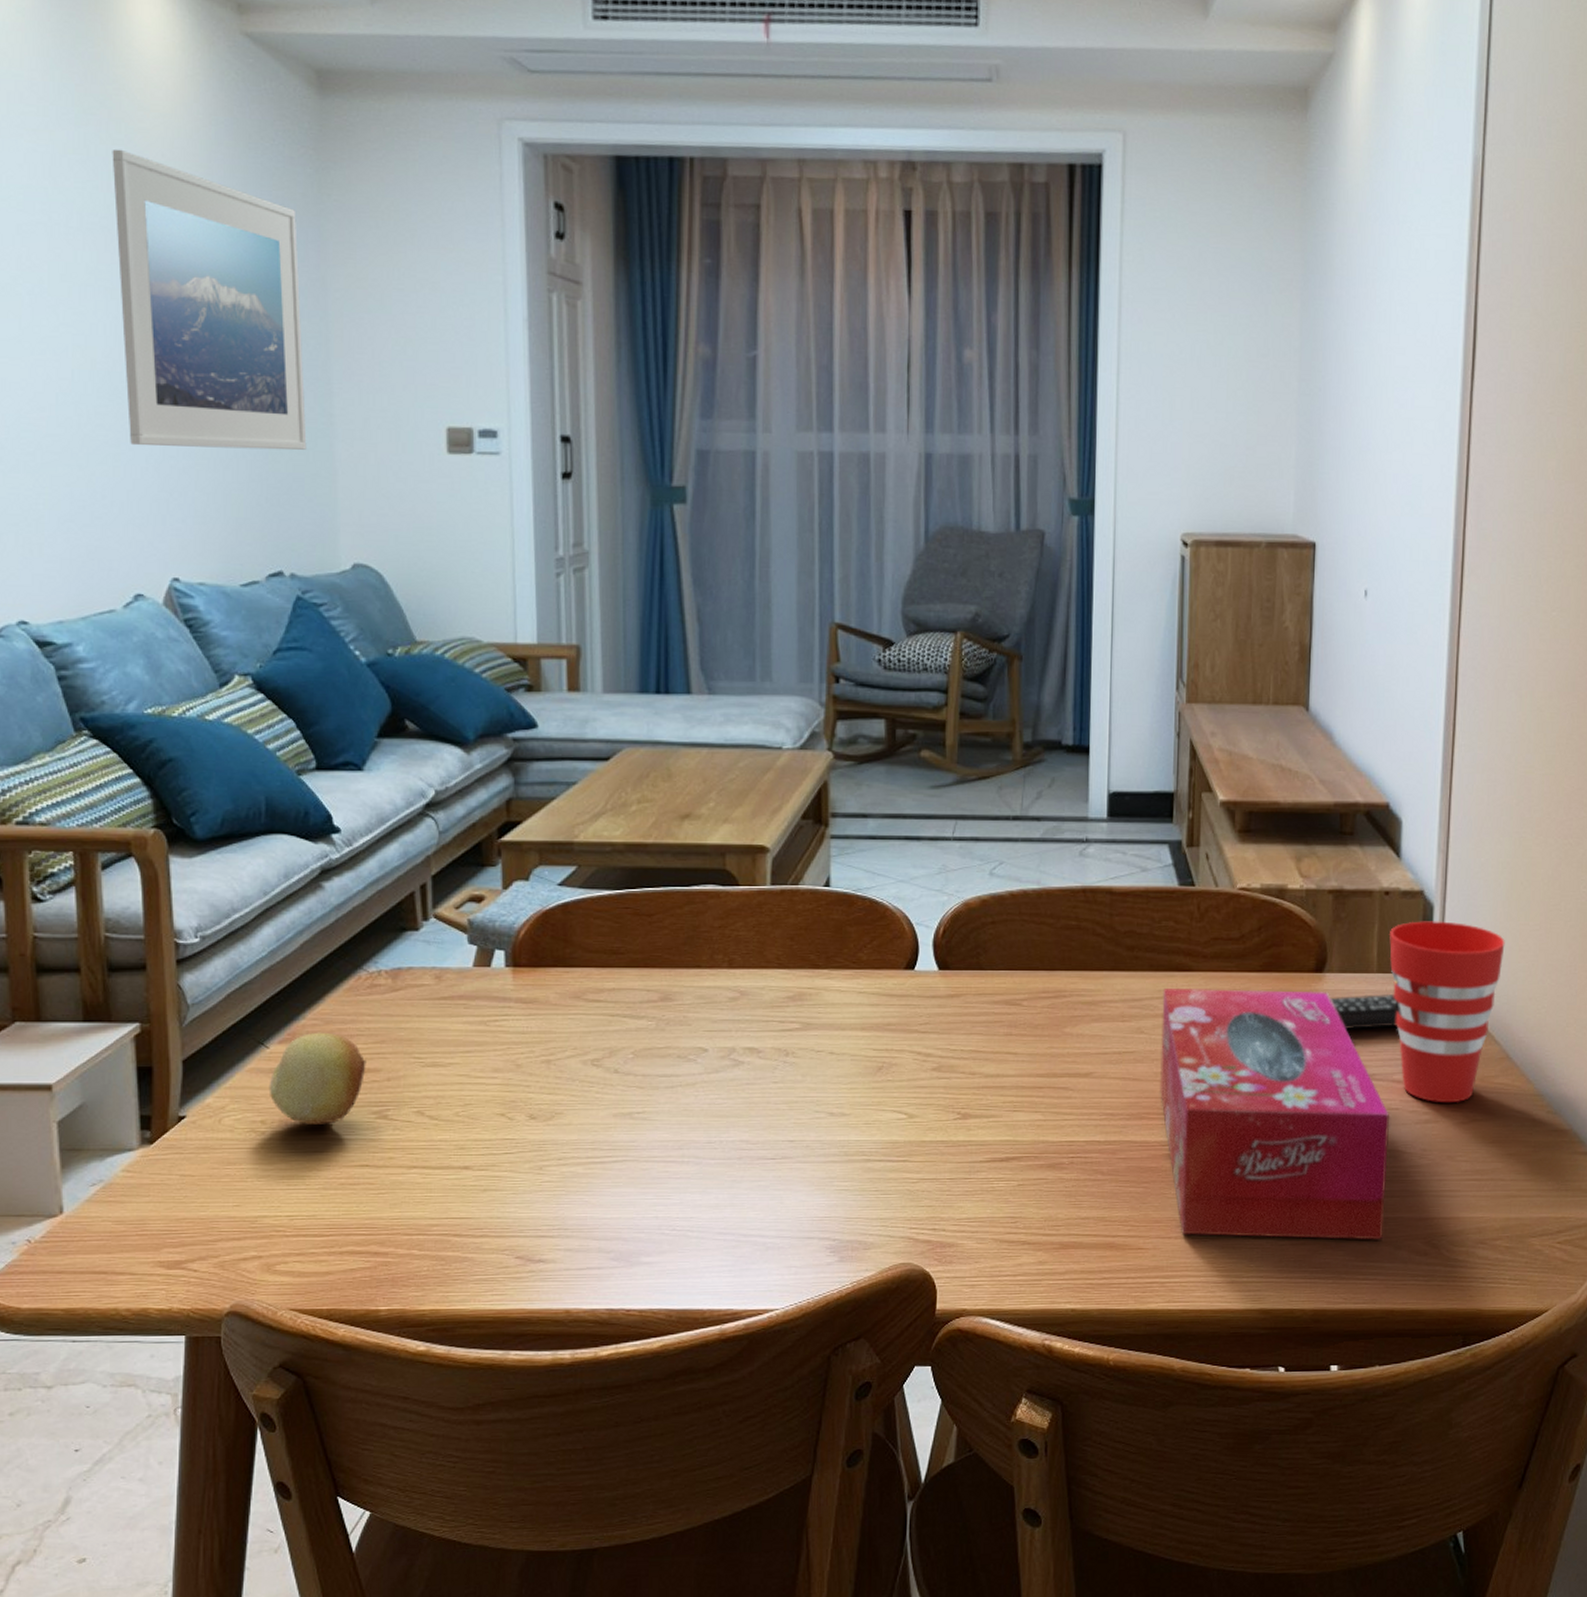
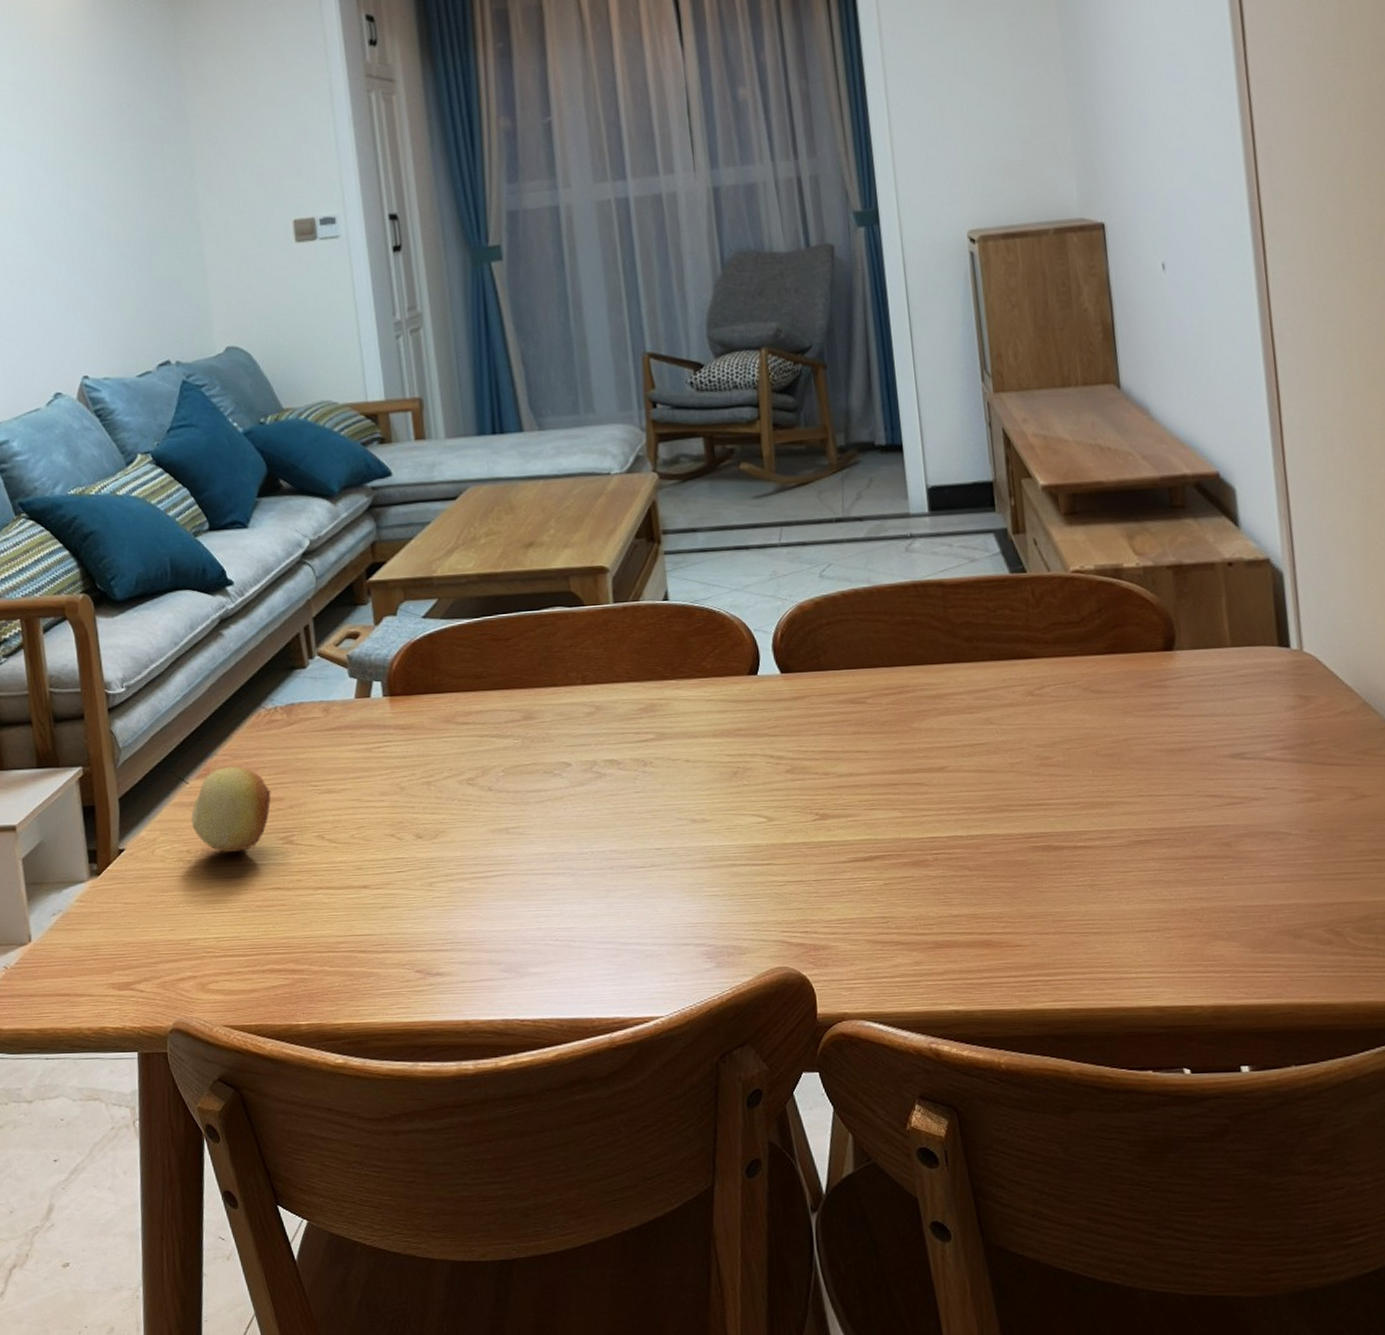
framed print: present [112,149,307,450] -> none [14,27,181,269]
tissue box: present [1160,987,1390,1240] -> none [1007,670,1280,930]
remote control: present [1330,995,1398,1030] -> none [1184,668,1262,708]
cup: present [1388,921,1505,1102] -> none [1238,588,1369,779]

